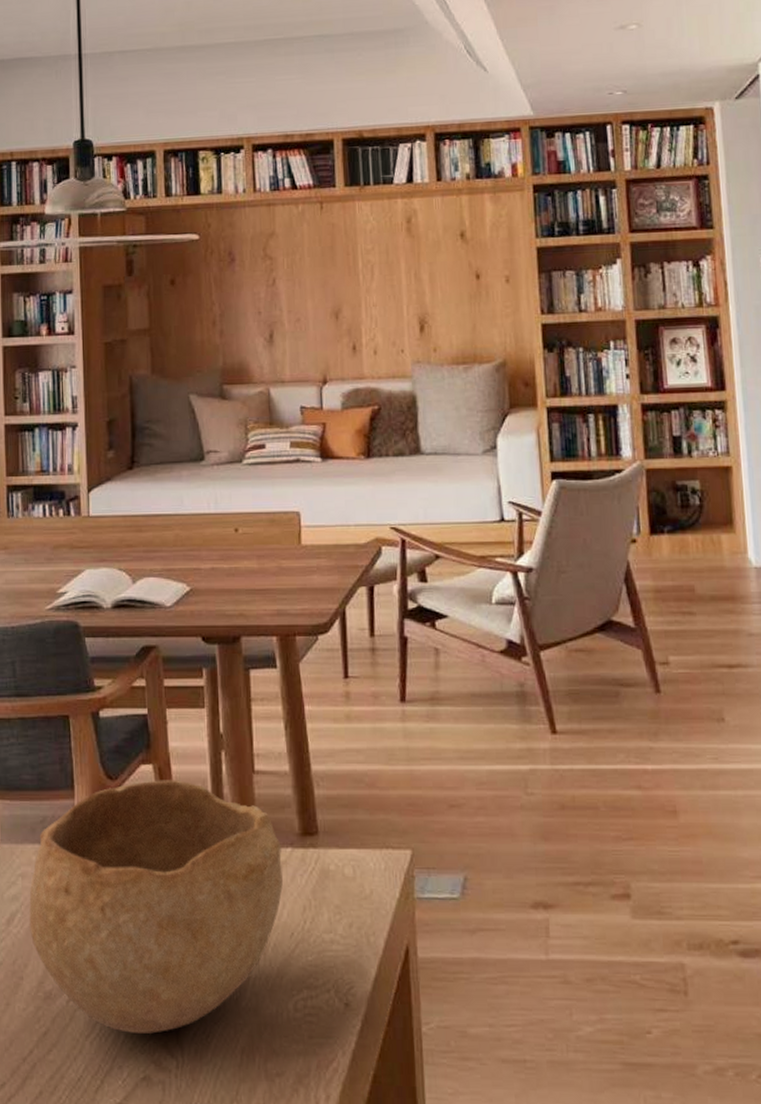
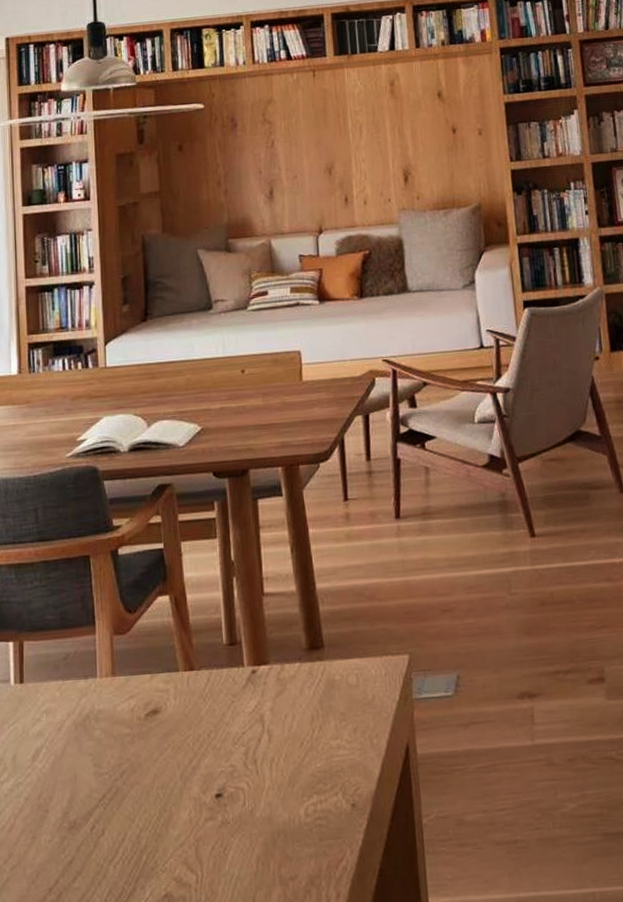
bowl: present [29,780,283,1034] -> none [53,608,292,854]

